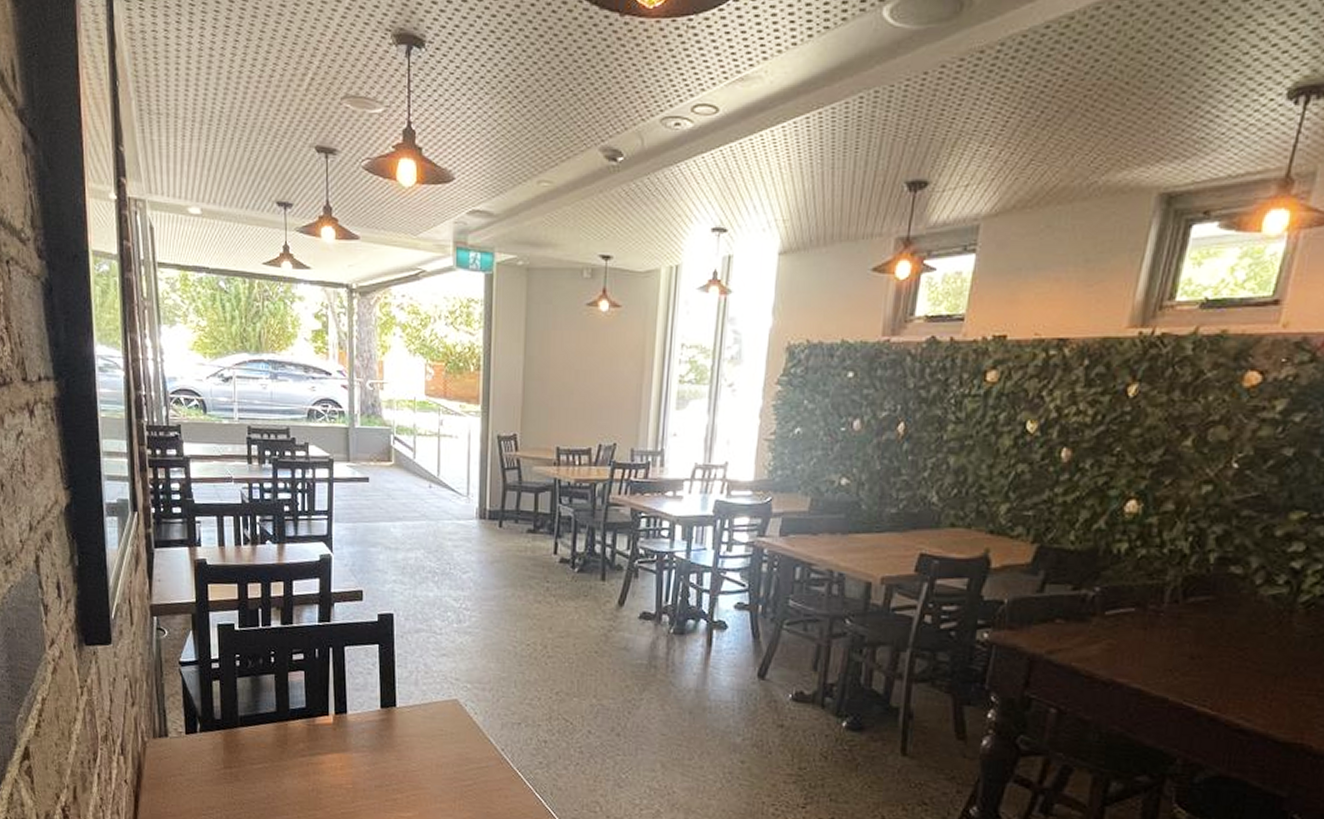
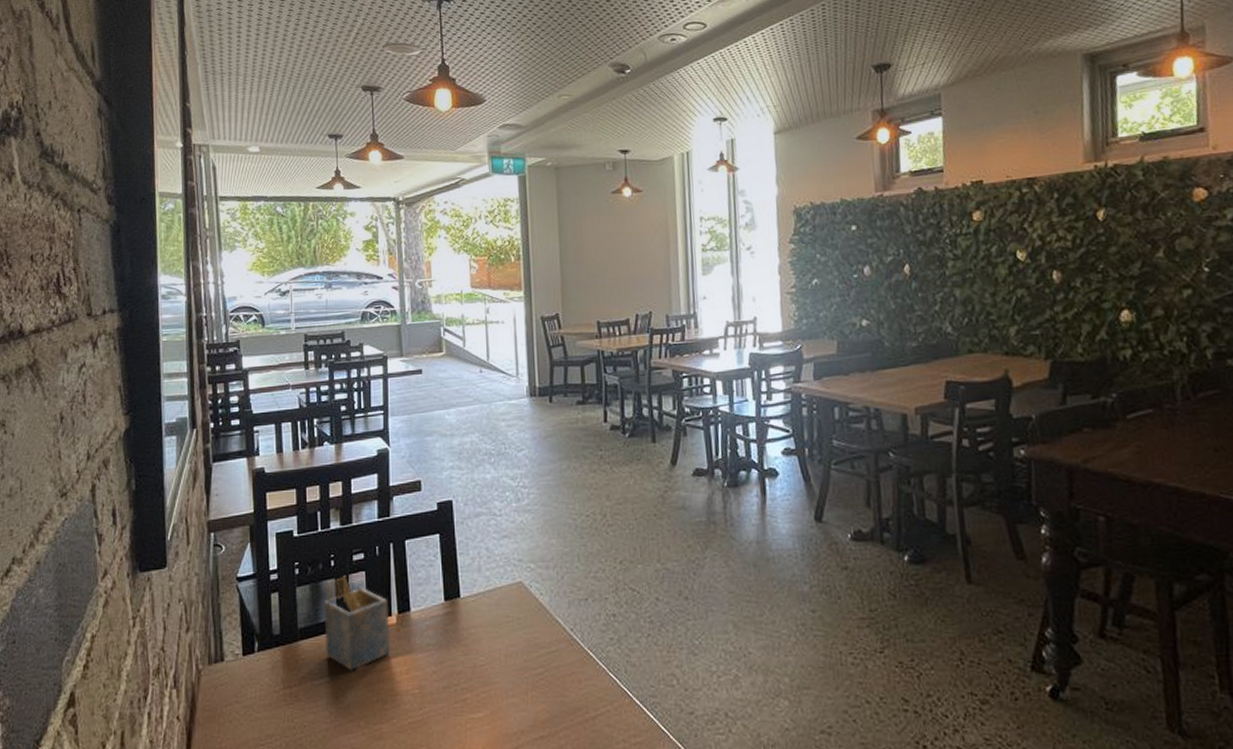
napkin holder: none [264,672,326,761] -> present [324,575,389,671]

